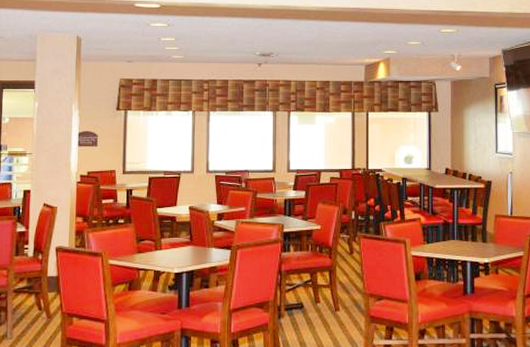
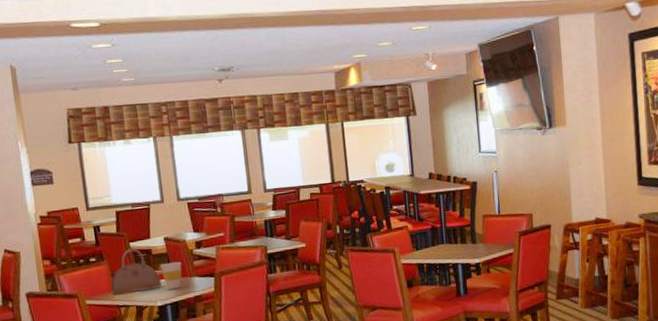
handbag: none [134,214,181,258] -> present [110,248,162,295]
cup: none [182,231,202,257] -> present [160,261,182,289]

